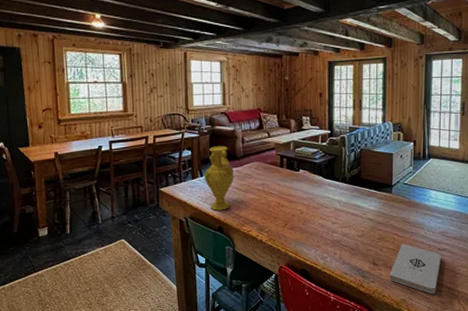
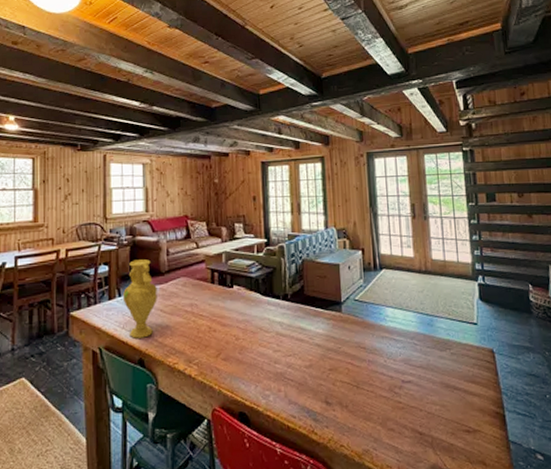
notepad: present [389,243,441,295] -> none [346,375,407,442]

